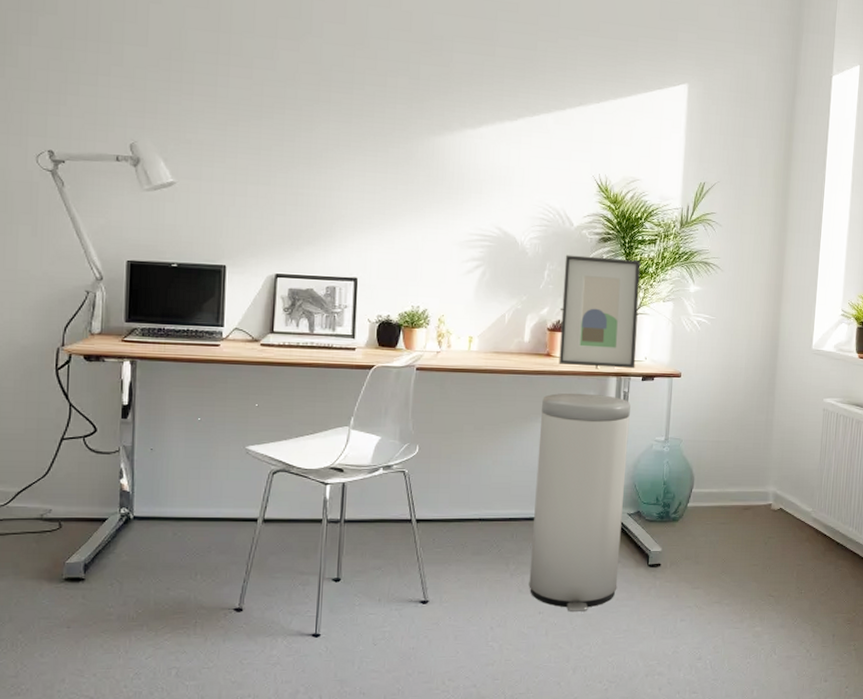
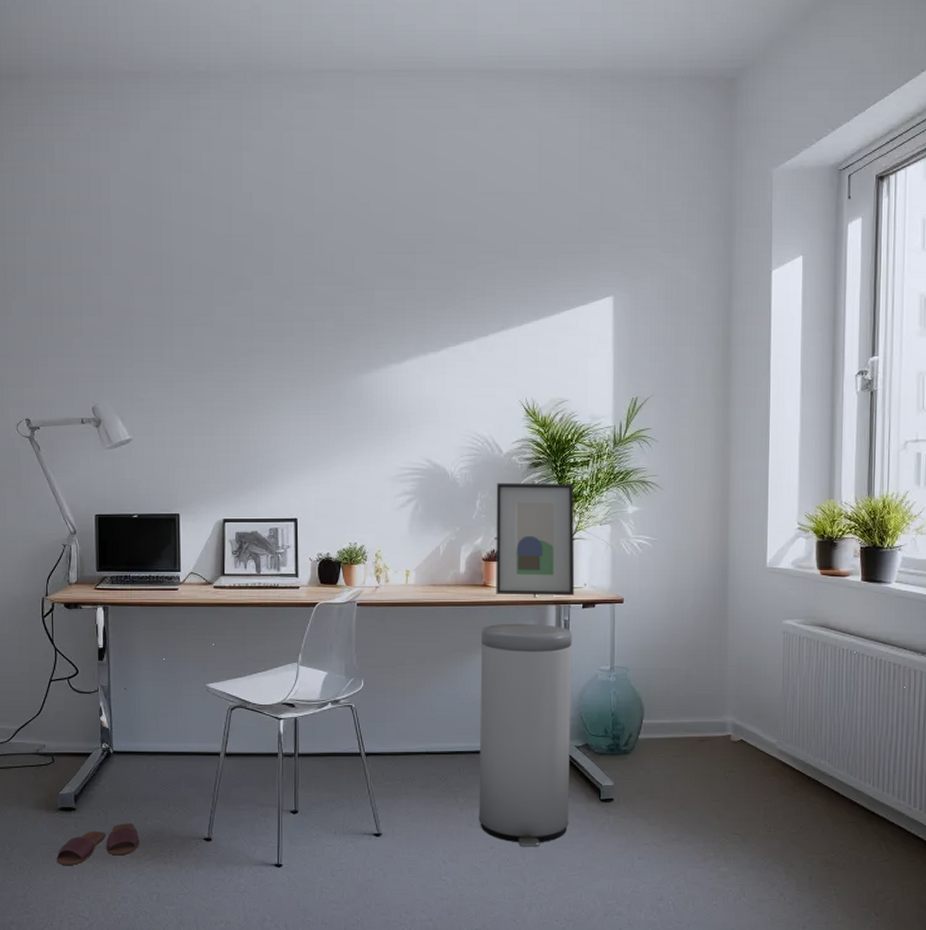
slippers: none [58,594,159,642] -> present [56,823,139,866]

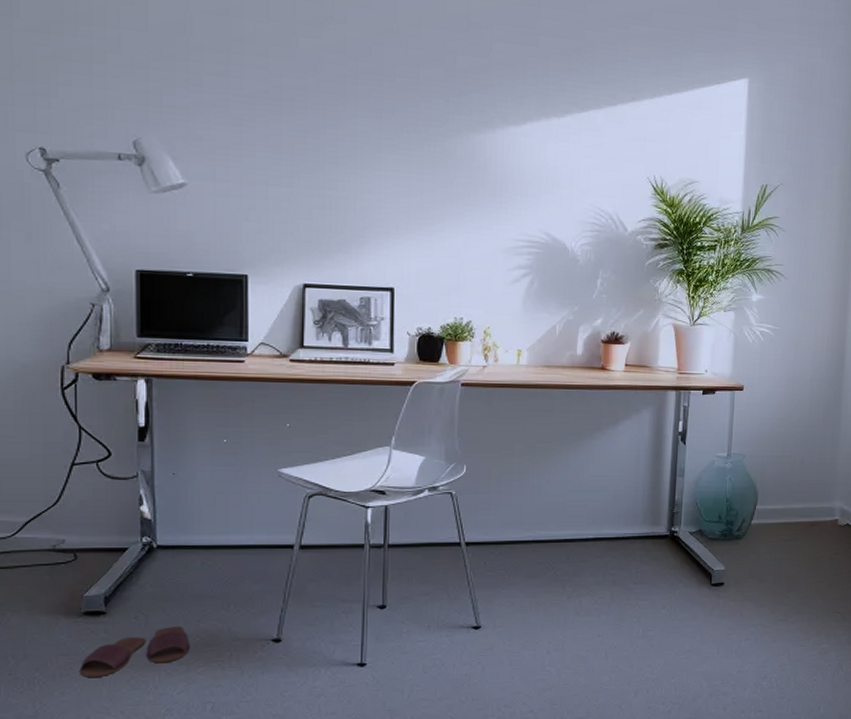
pedal bin: present [479,623,572,848] -> none [587,408,691,635]
picture frame: present [495,483,576,597] -> none [614,262,701,382]

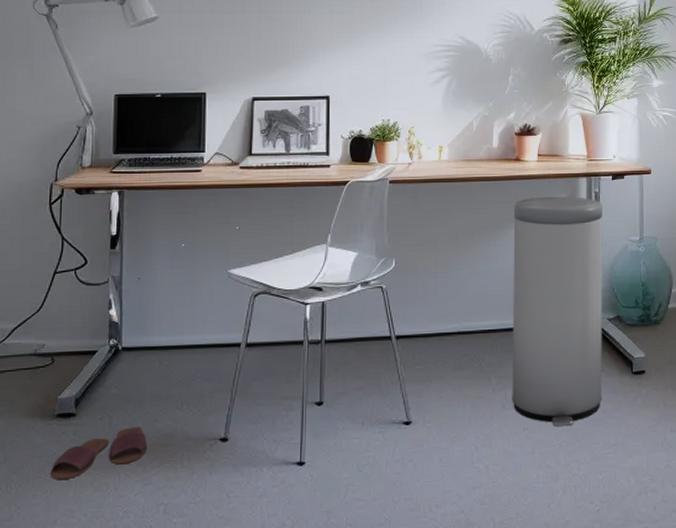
pedal bin: none [587,408,691,635] -> present [512,196,603,428]

